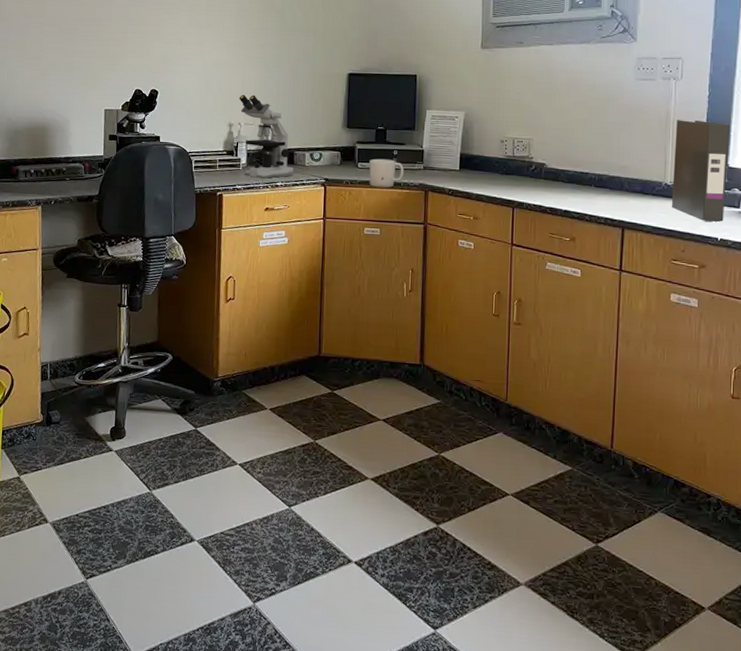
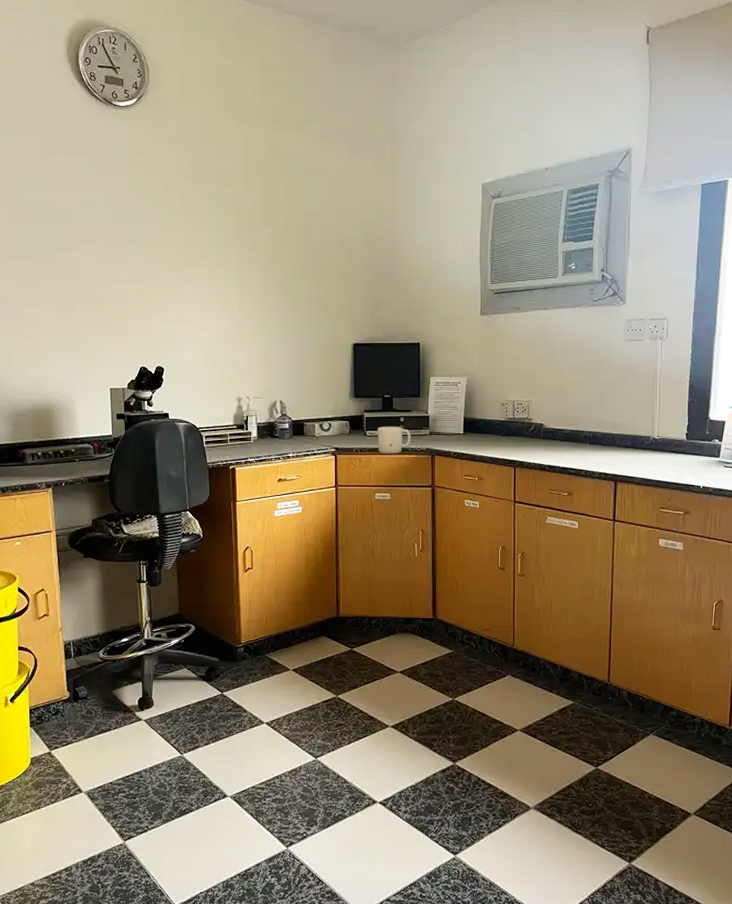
microscope: present [239,94,294,179] -> none [246,368,305,450]
binder: present [671,120,729,222] -> none [658,377,710,471]

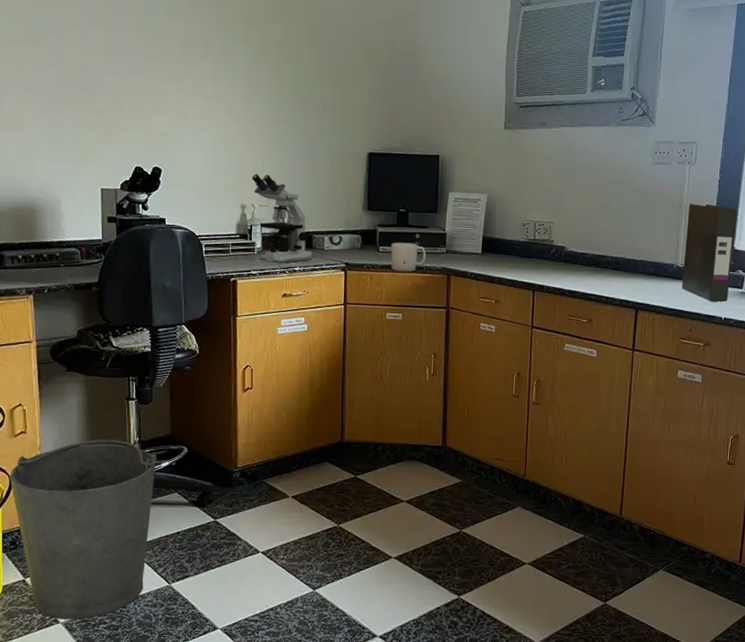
bucket: none [35,620,166,789] -> present [9,439,156,619]
microscope: none [246,368,305,450] -> present [251,173,313,263]
binder: none [658,377,710,471] -> present [681,204,737,302]

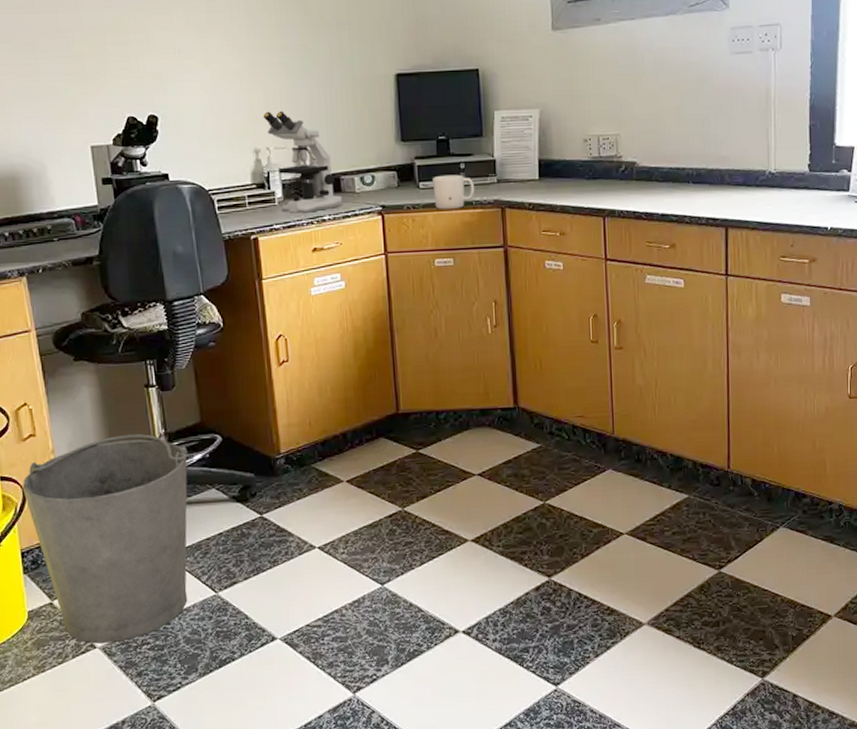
binder: present [681,204,737,302] -> none [776,95,835,210]

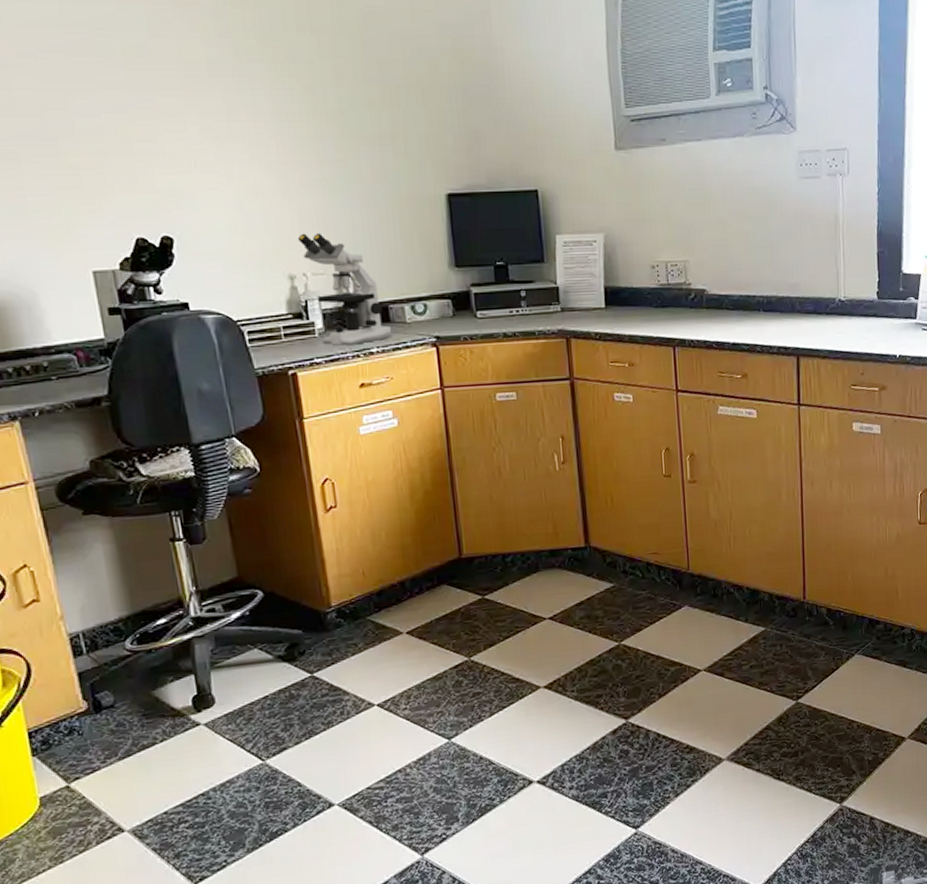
bucket: present [22,434,188,644] -> none [25,593,231,827]
mug: present [433,174,475,210] -> none [491,302,538,341]

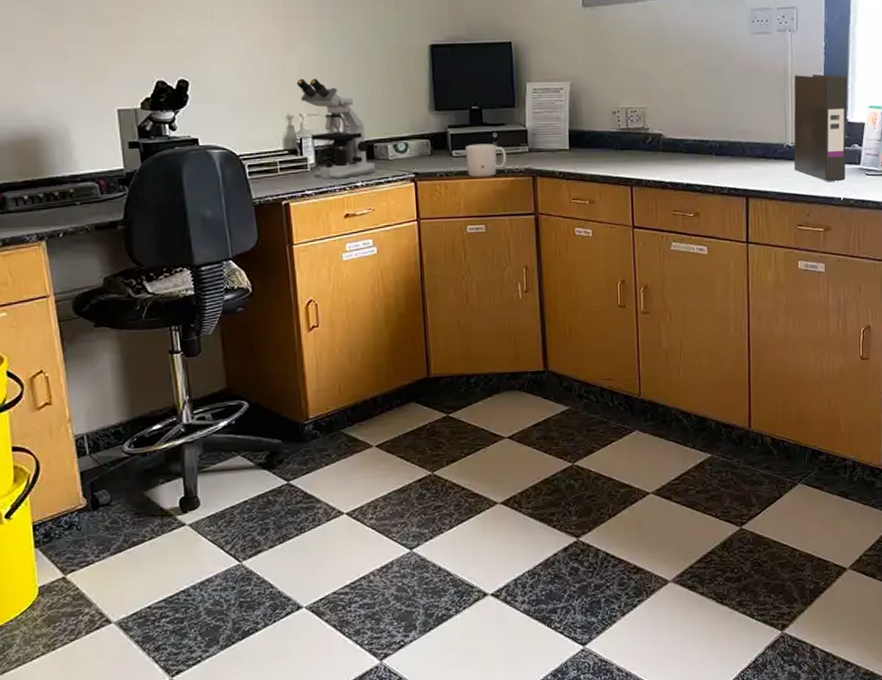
mug: none [491,302,538,341] -> present [466,143,507,178]
binder: none [846,222,902,338] -> present [793,74,847,181]

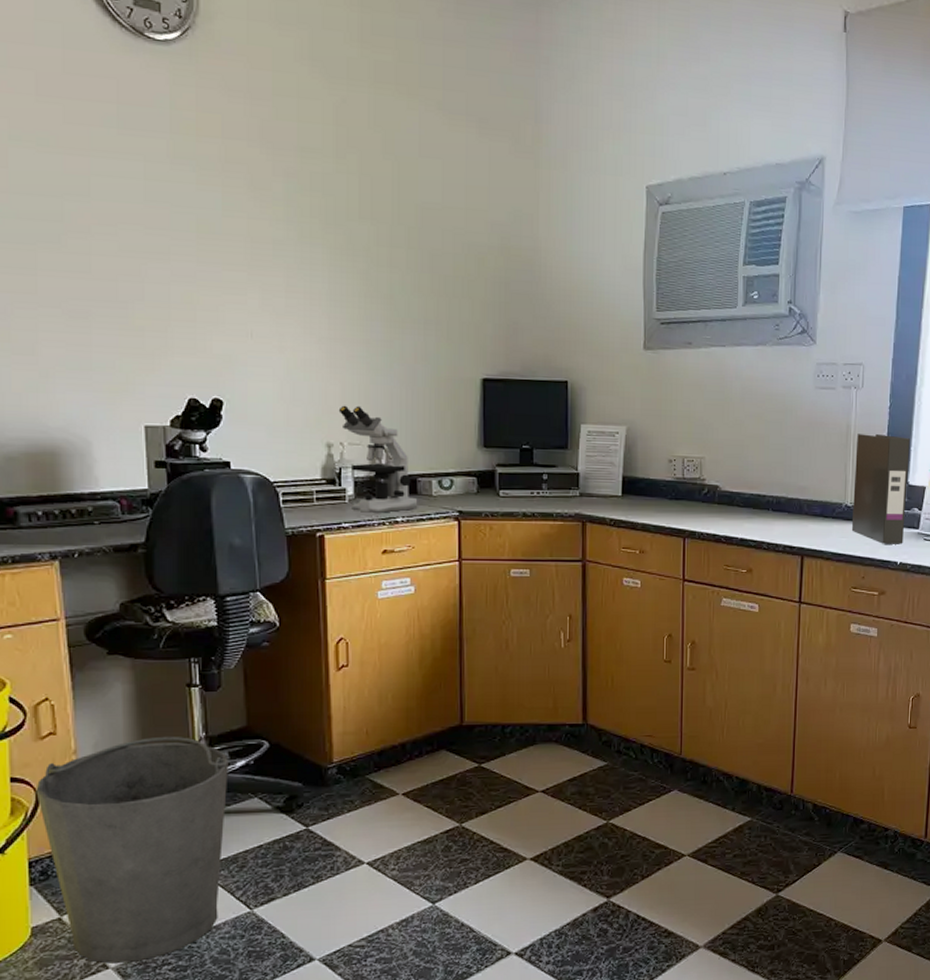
bucket: none [35,401,213,618] -> present [36,737,229,964]
mug: present [466,143,507,178] -> none [514,484,557,520]

